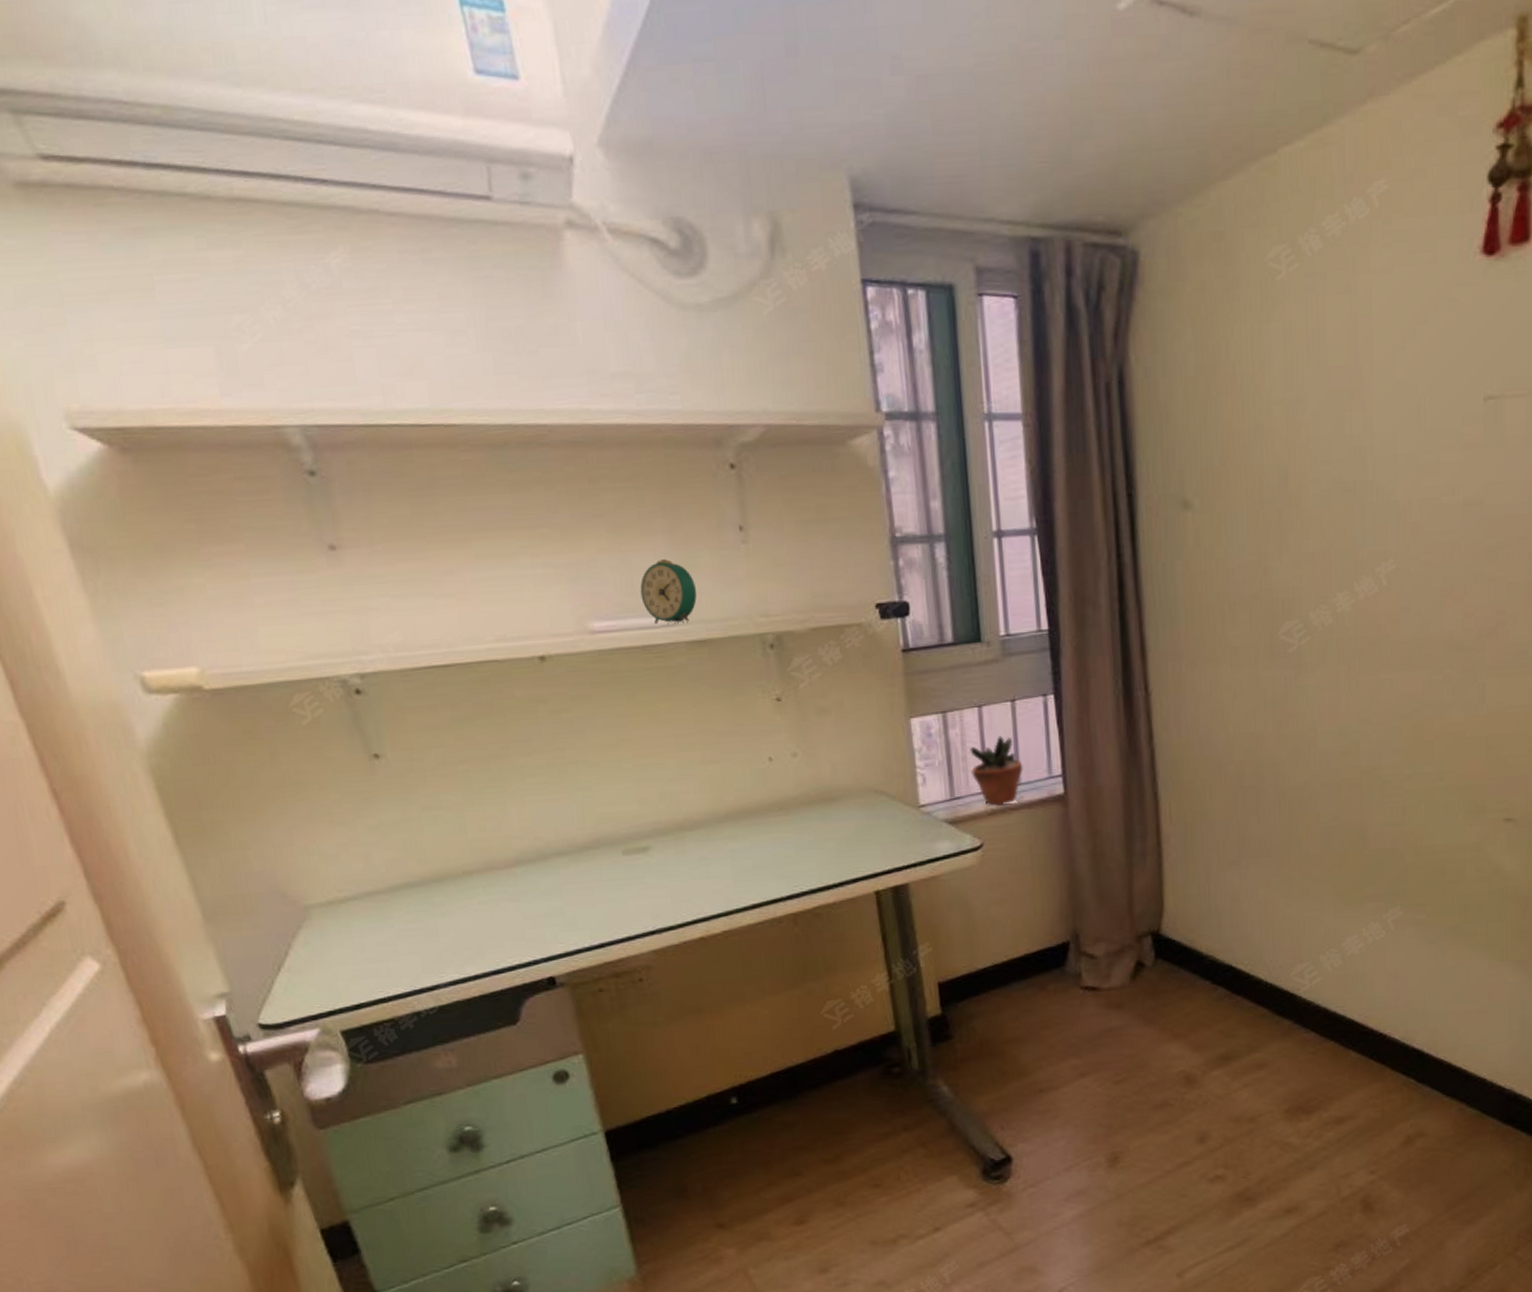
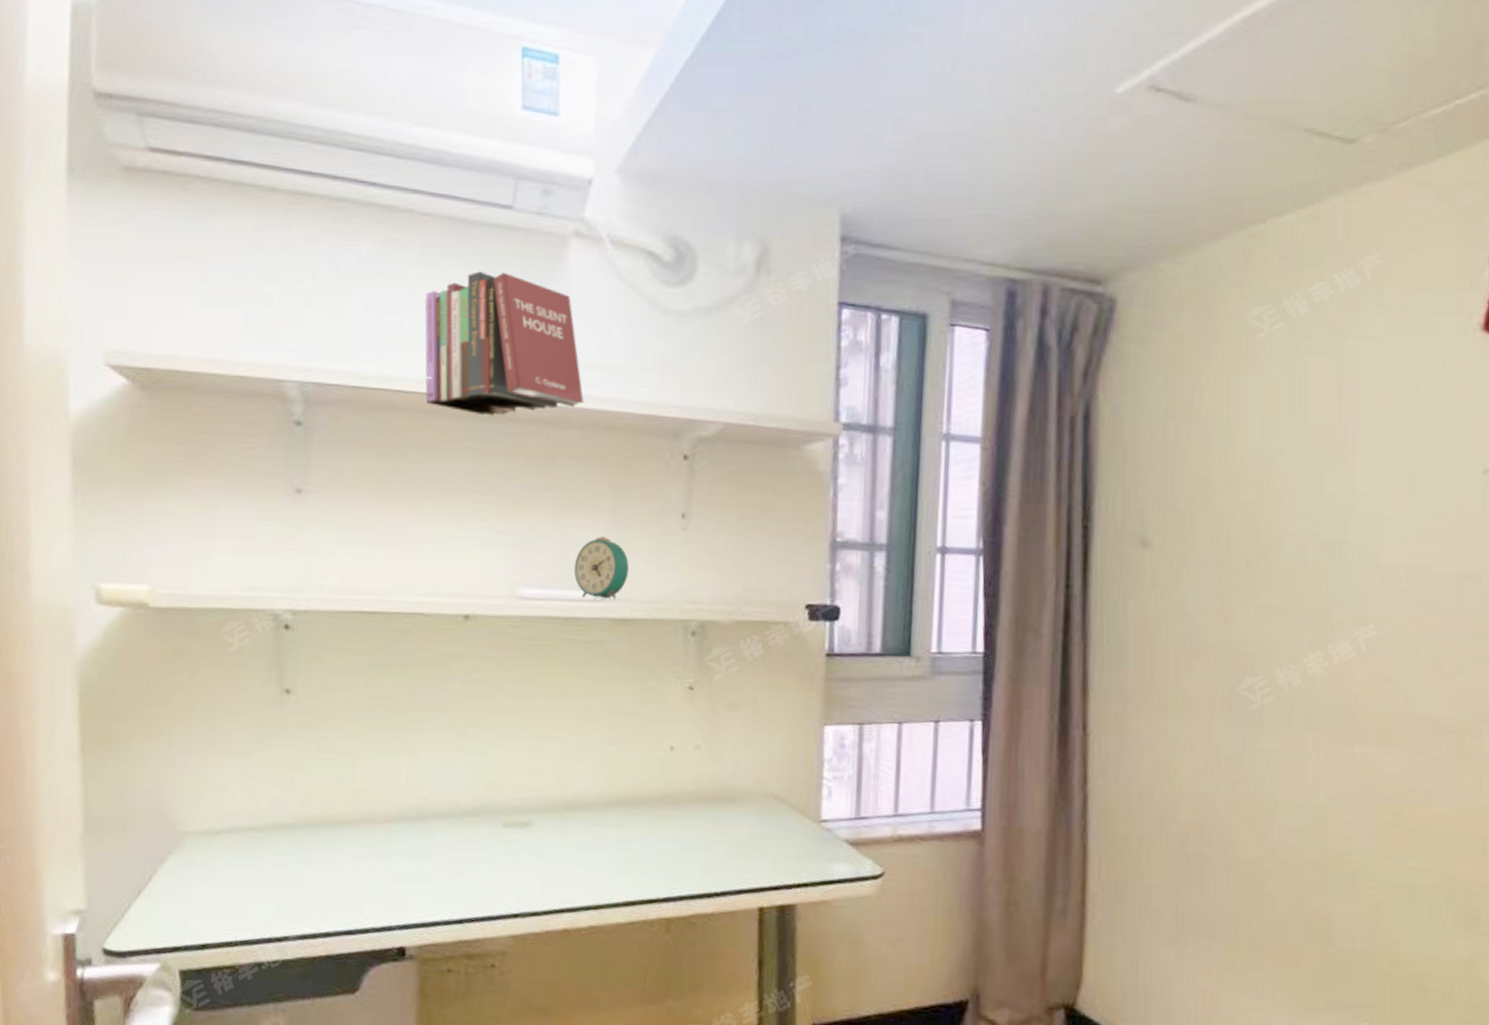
books: none [416,276,616,444] -> present [424,271,584,416]
potted cactus: present [970,736,1023,806] -> none [882,757,939,833]

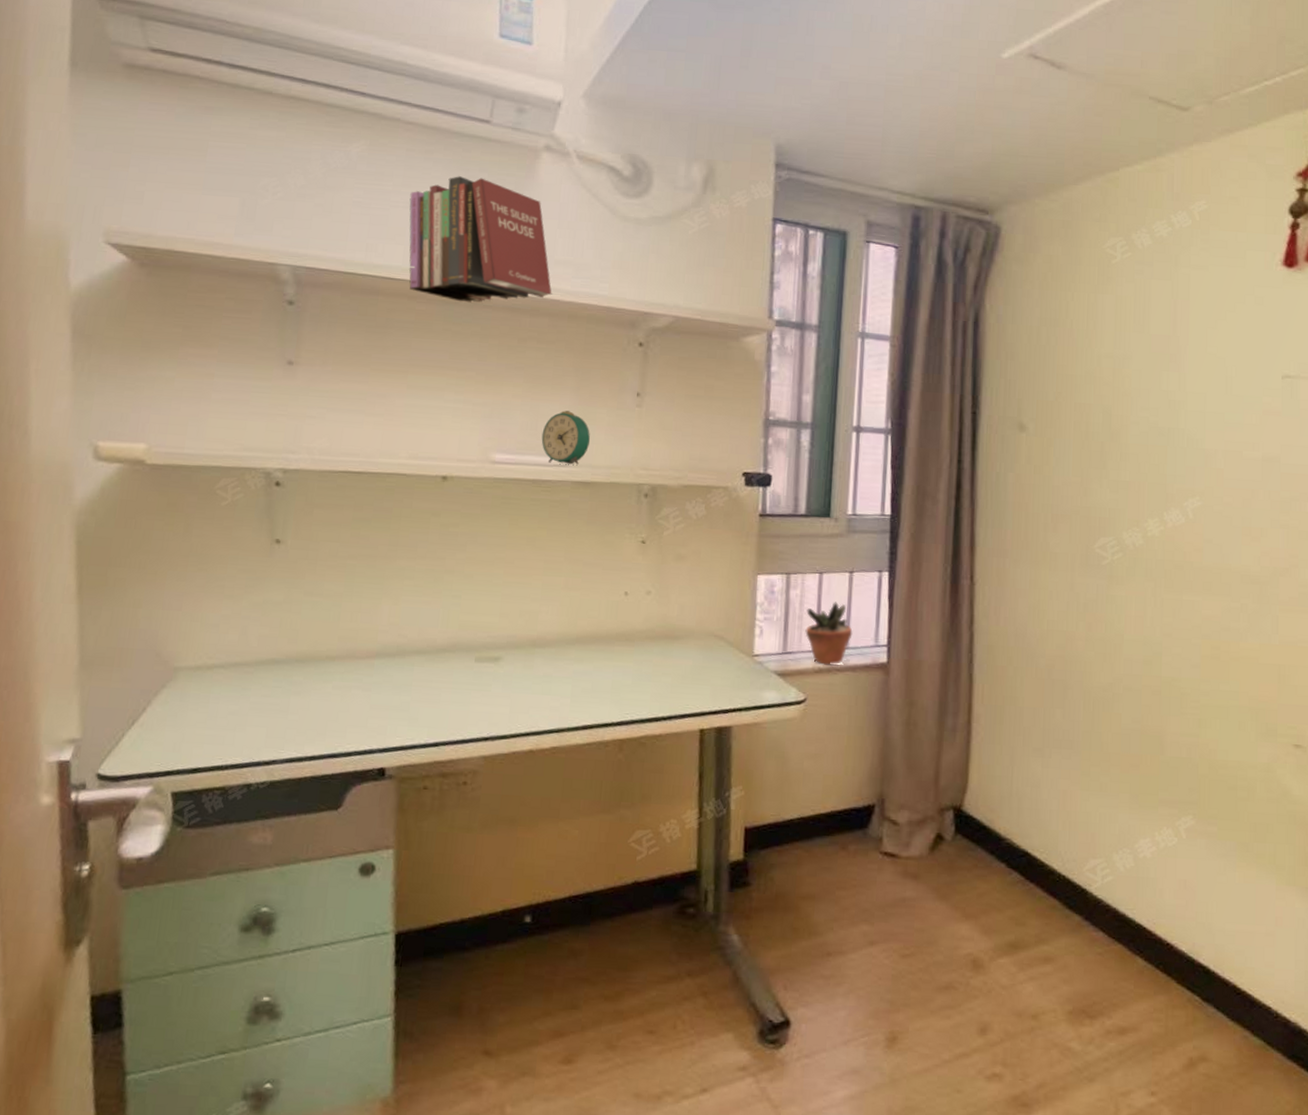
potted cactus: none [882,757,939,833] -> present [805,602,853,665]

